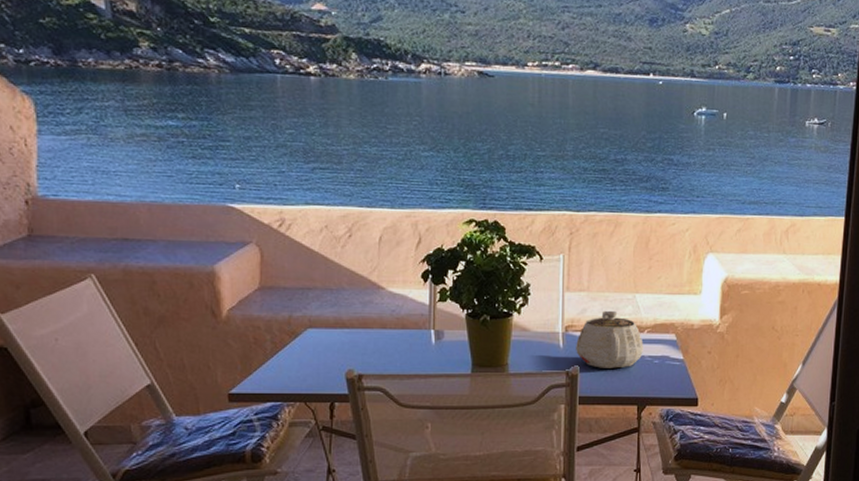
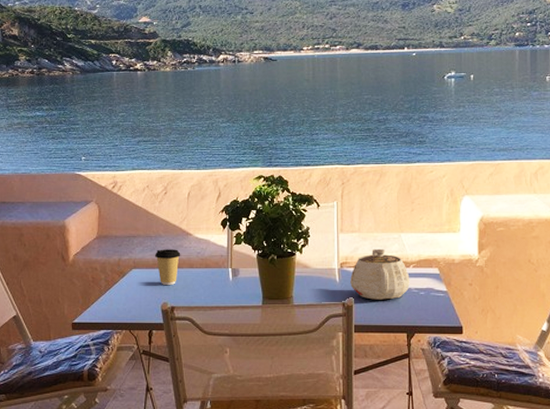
coffee cup: none [337,305,371,348] -> present [155,249,181,285]

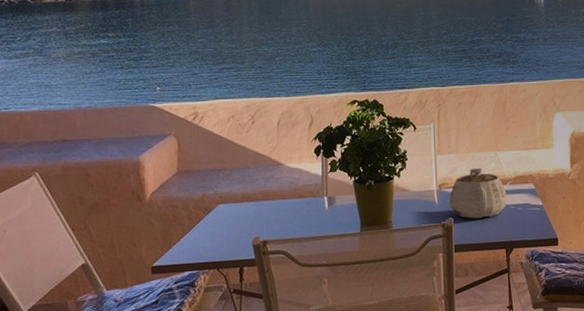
coffee cup: present [155,249,181,285] -> none [244,180,272,219]

